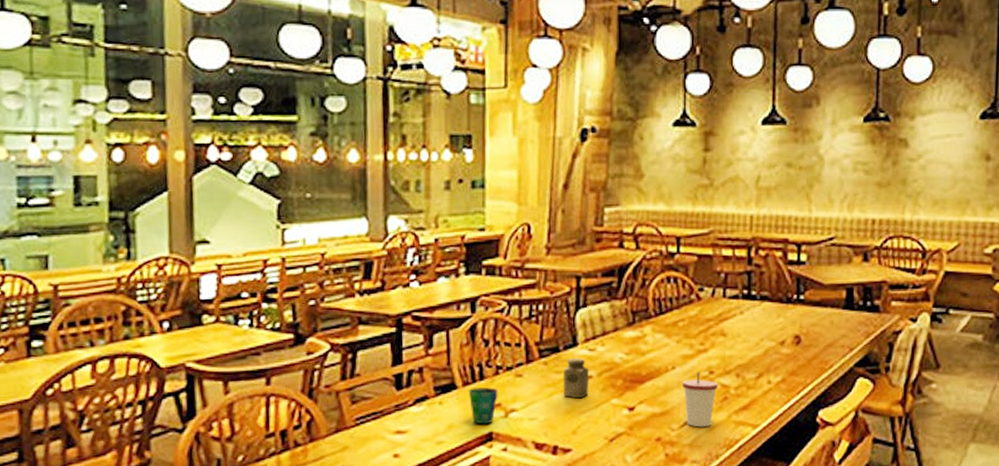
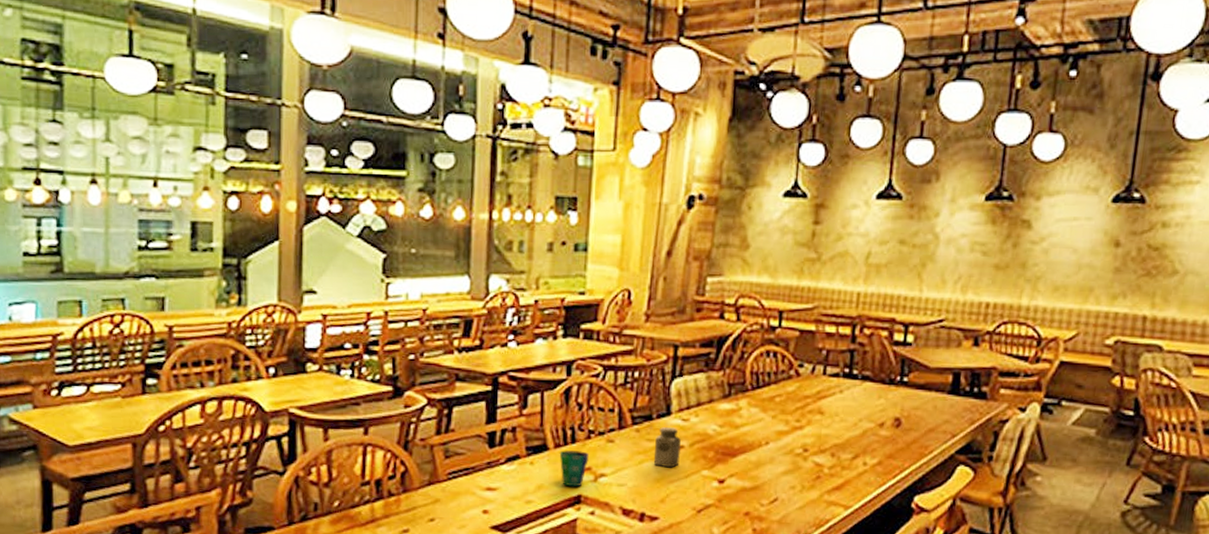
cup: present [682,372,718,427] -> none [775,448,812,505]

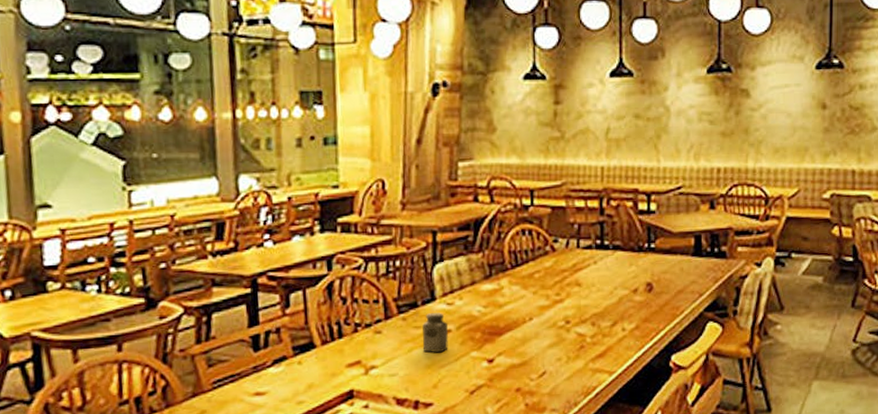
cup: present [559,450,589,487] -> none [327,345,358,383]

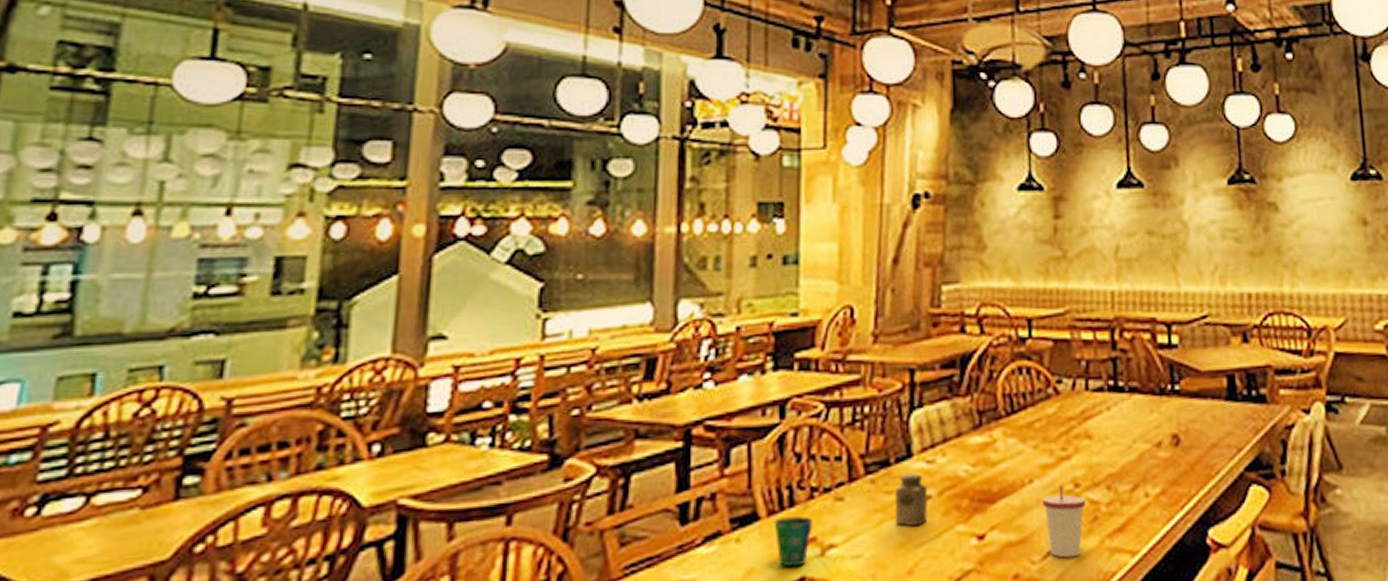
cup: none [327,345,358,383] -> present [774,516,812,567]
cup: none [540,322,575,376] -> present [1043,485,1086,558]

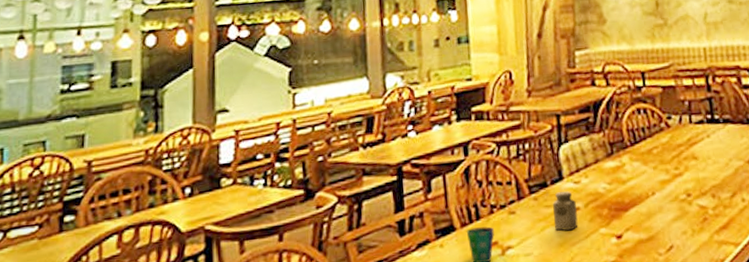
cup: present [1043,485,1086,558] -> none [663,195,697,250]

